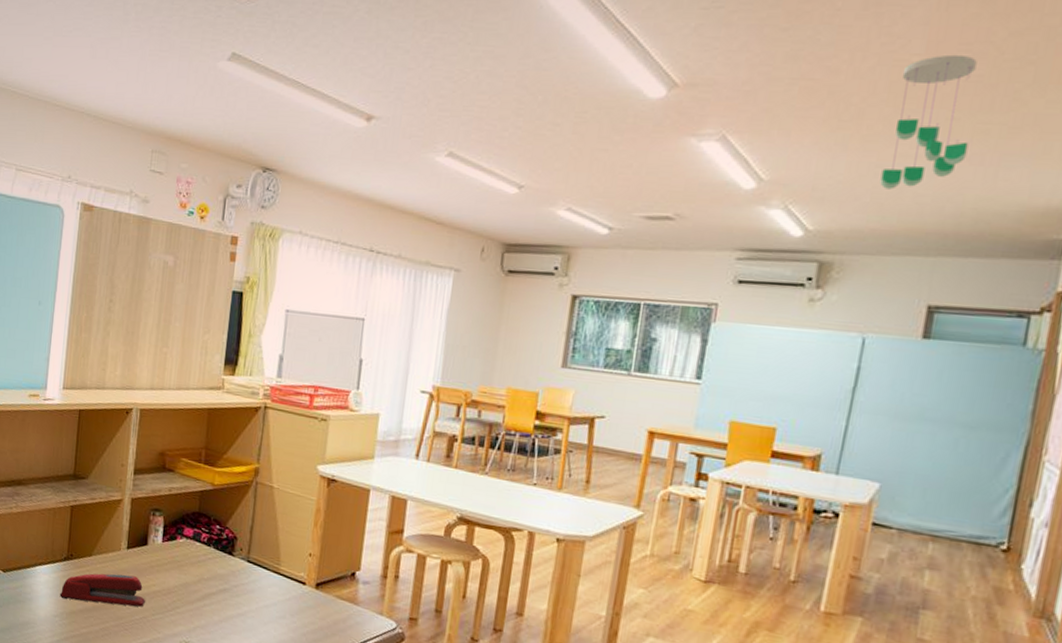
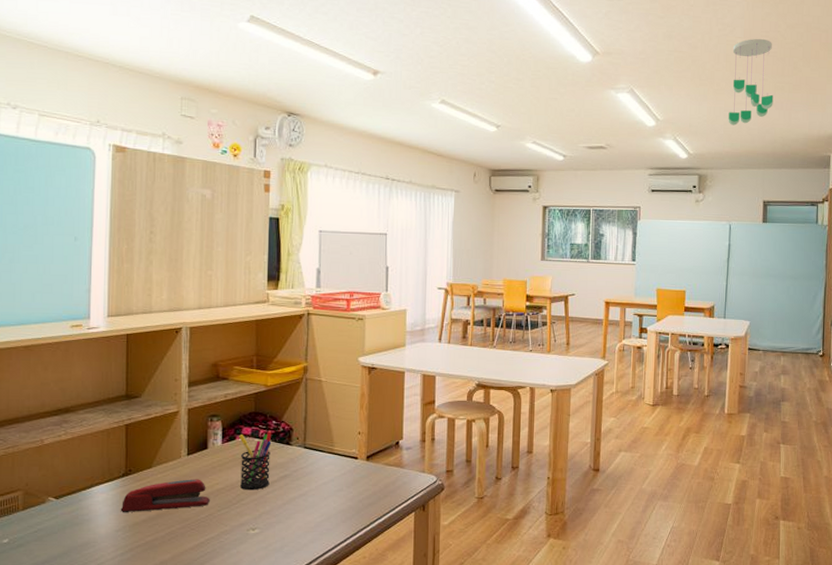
pen holder: none [177,535,215,600] -> present [239,430,272,491]

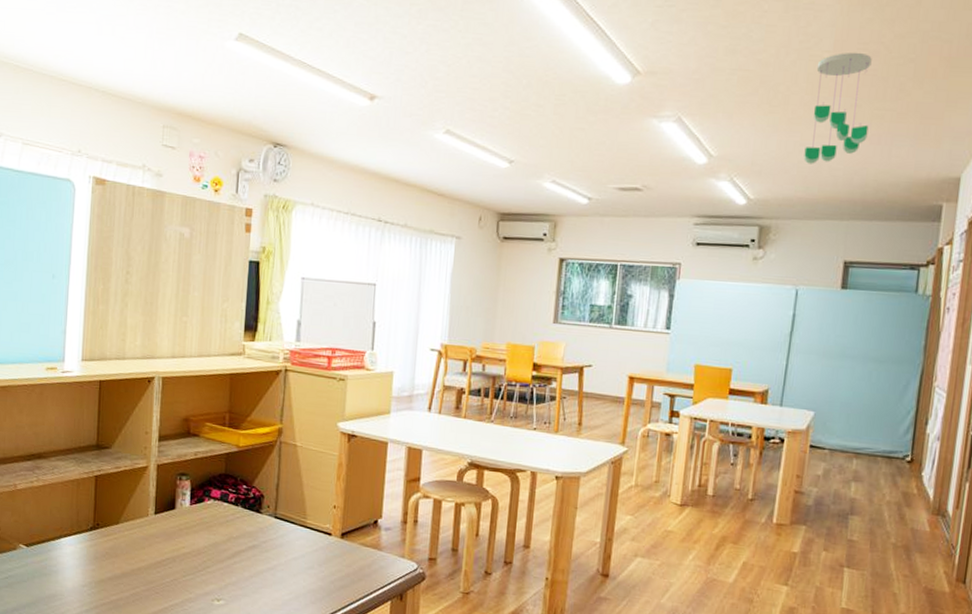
stapler: present [120,479,211,513] -> none [87,539,176,570]
pen holder: present [239,430,272,491] -> none [207,495,242,559]

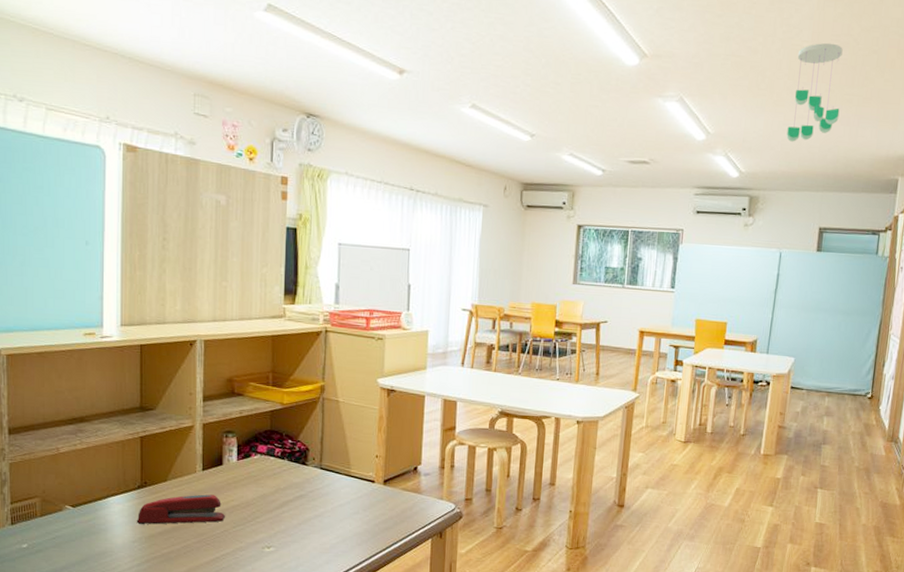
stapler: none [87,539,176,570] -> present [136,494,226,525]

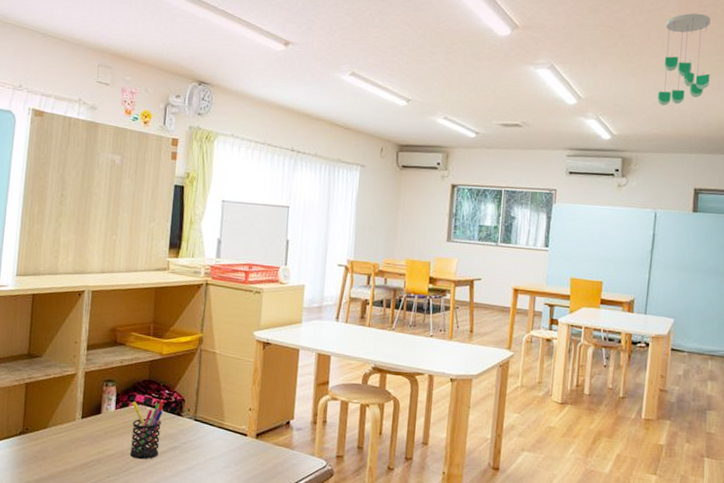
stapler: present [136,494,226,525] -> none [15,442,101,472]
pen holder: none [255,449,288,509] -> present [130,399,164,460]

